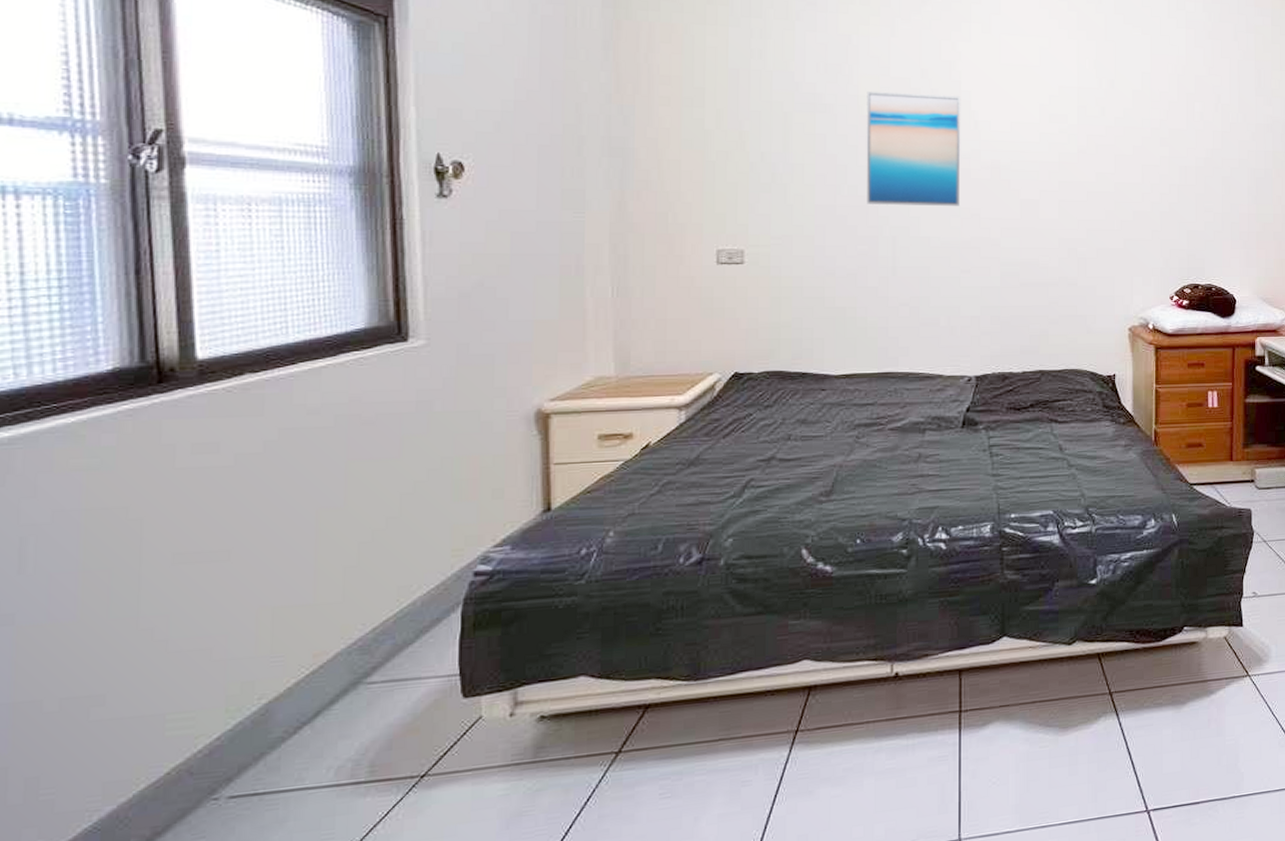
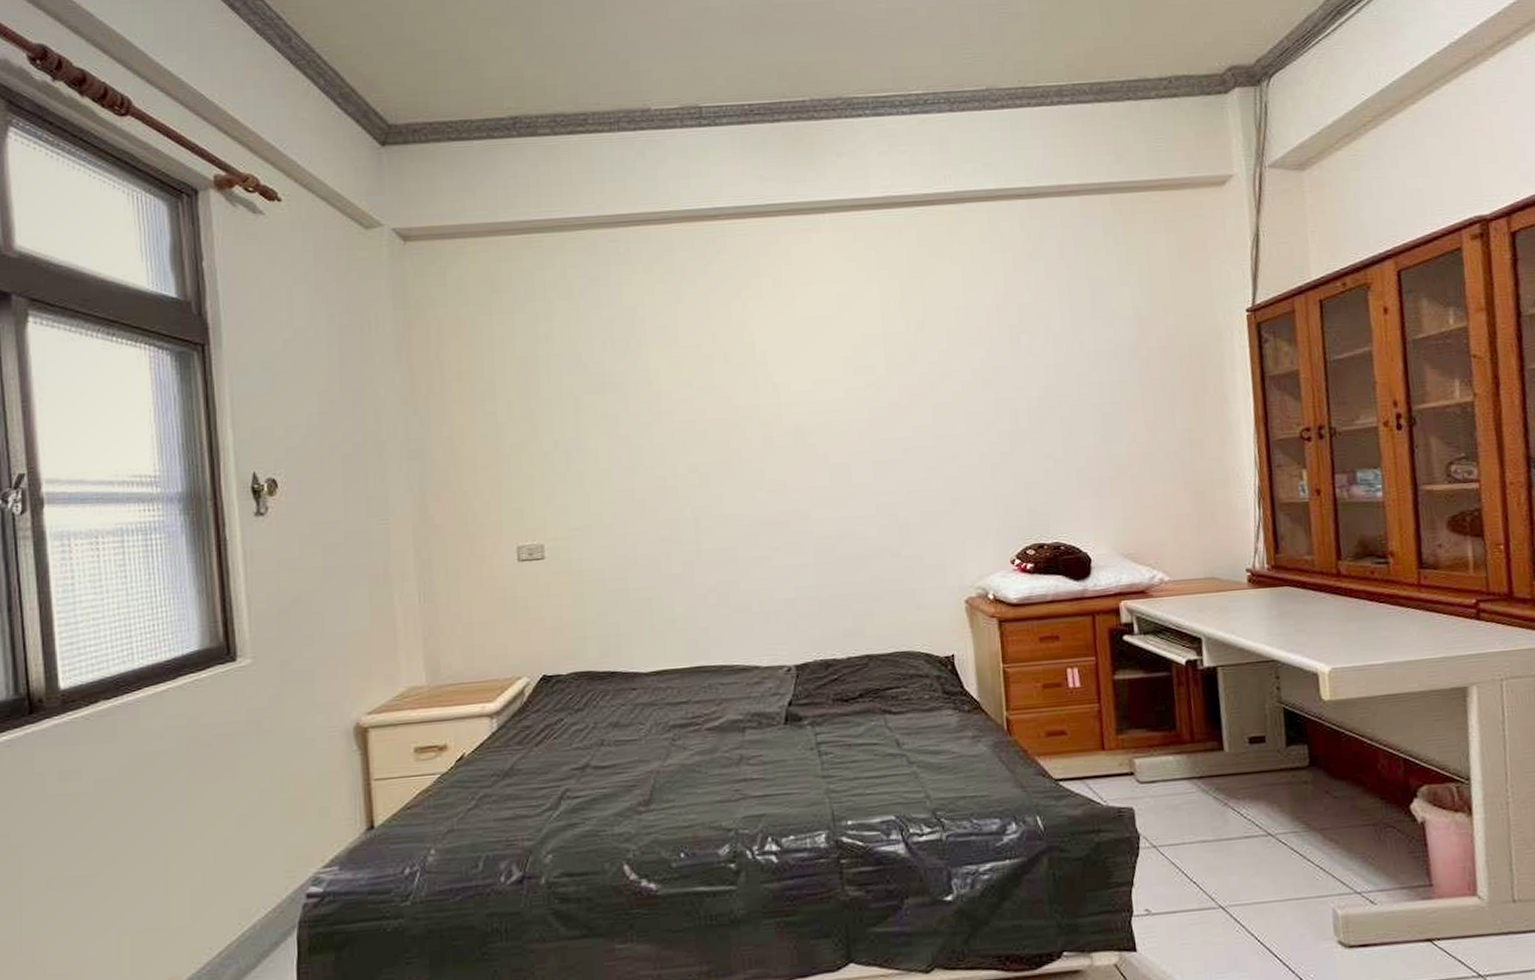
wall art: present [866,92,961,206] -> none [656,358,763,485]

